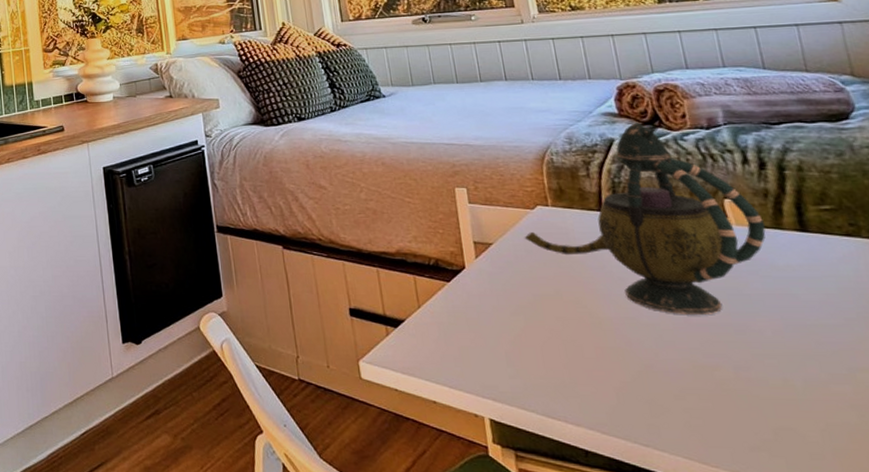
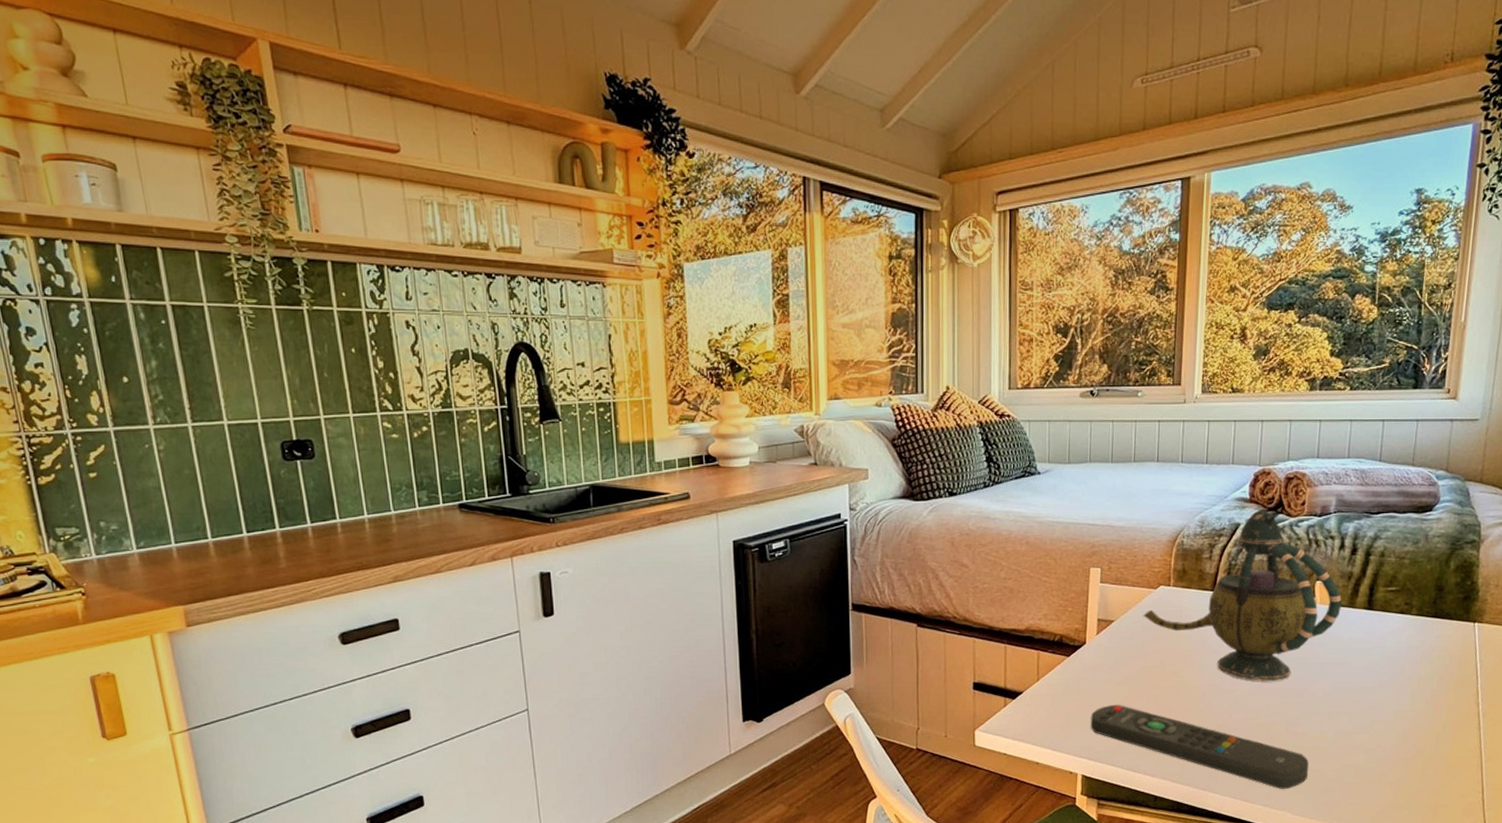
remote control: none [486,338,783,451] -> present [1090,705,1309,789]

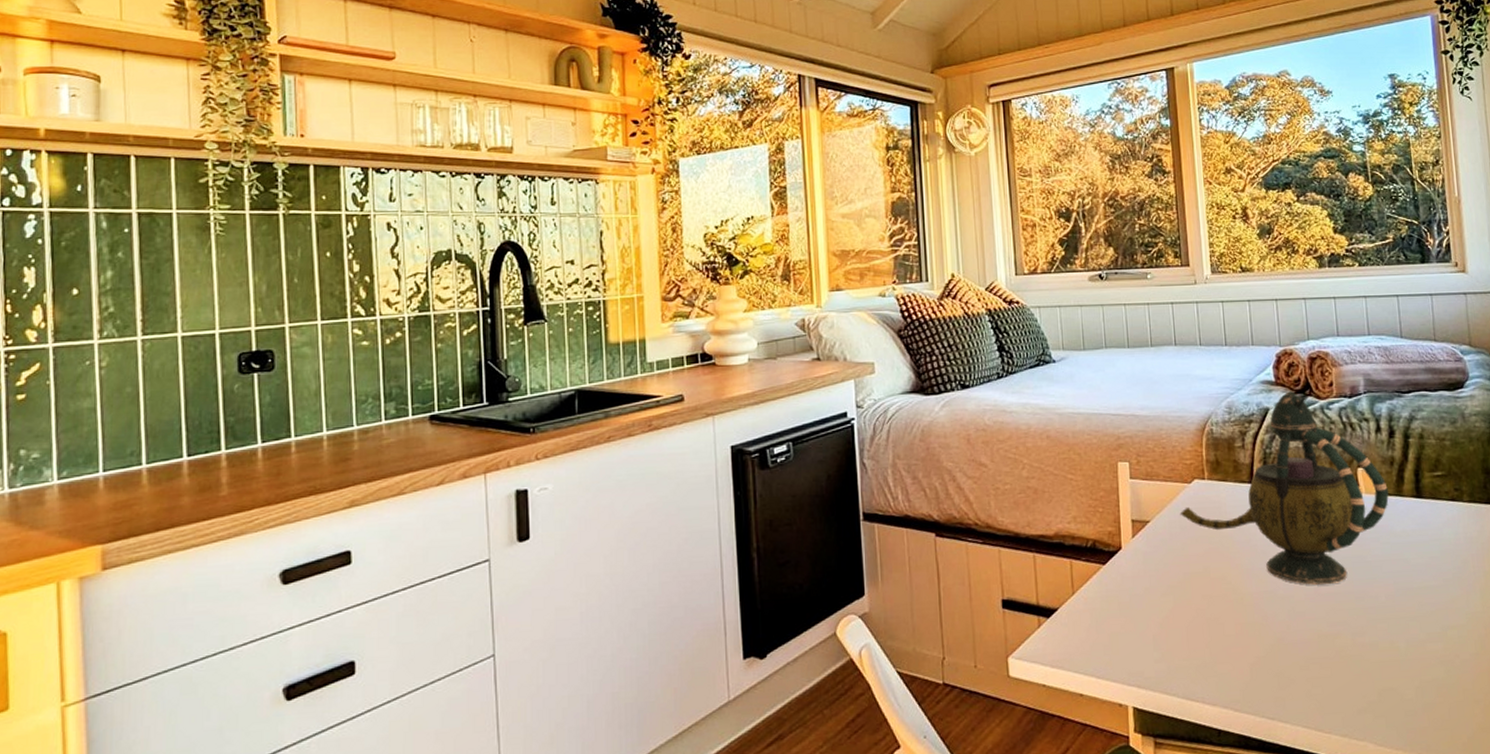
remote control: present [1090,705,1309,789] -> none [1135,619,1385,714]

